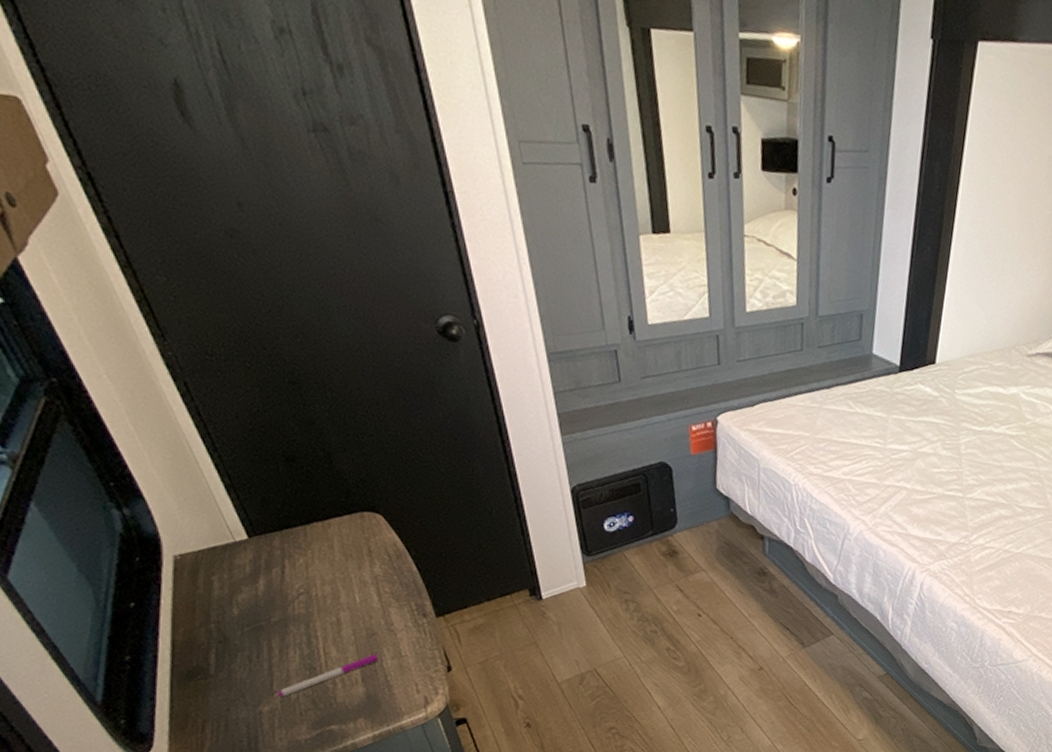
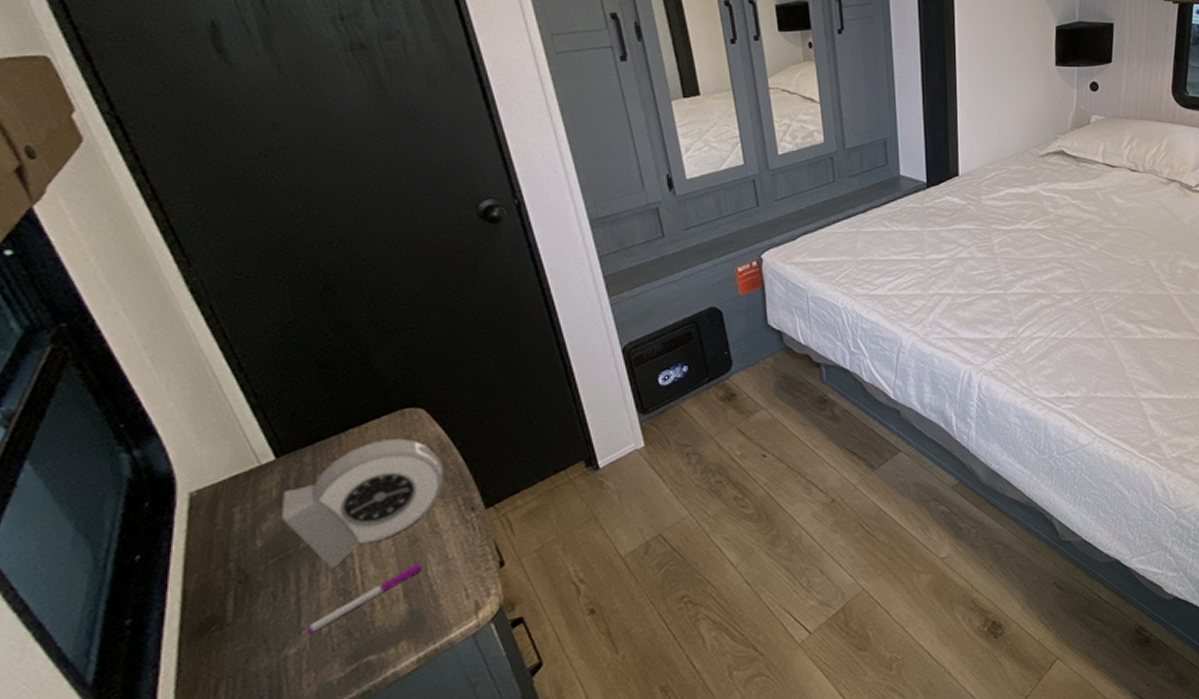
alarm clock: none [255,537,399,646] -> present [282,438,444,569]

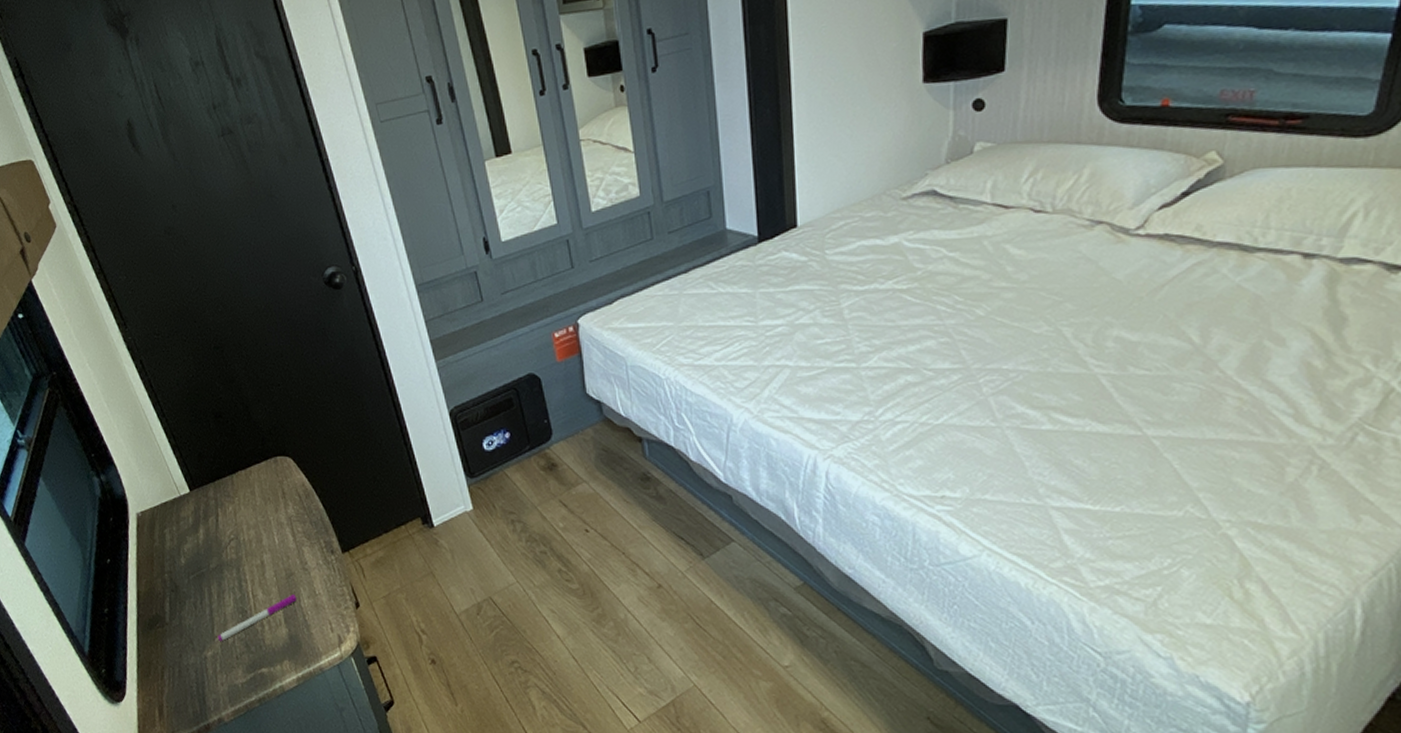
alarm clock: present [282,438,444,569] -> none [196,483,309,590]

